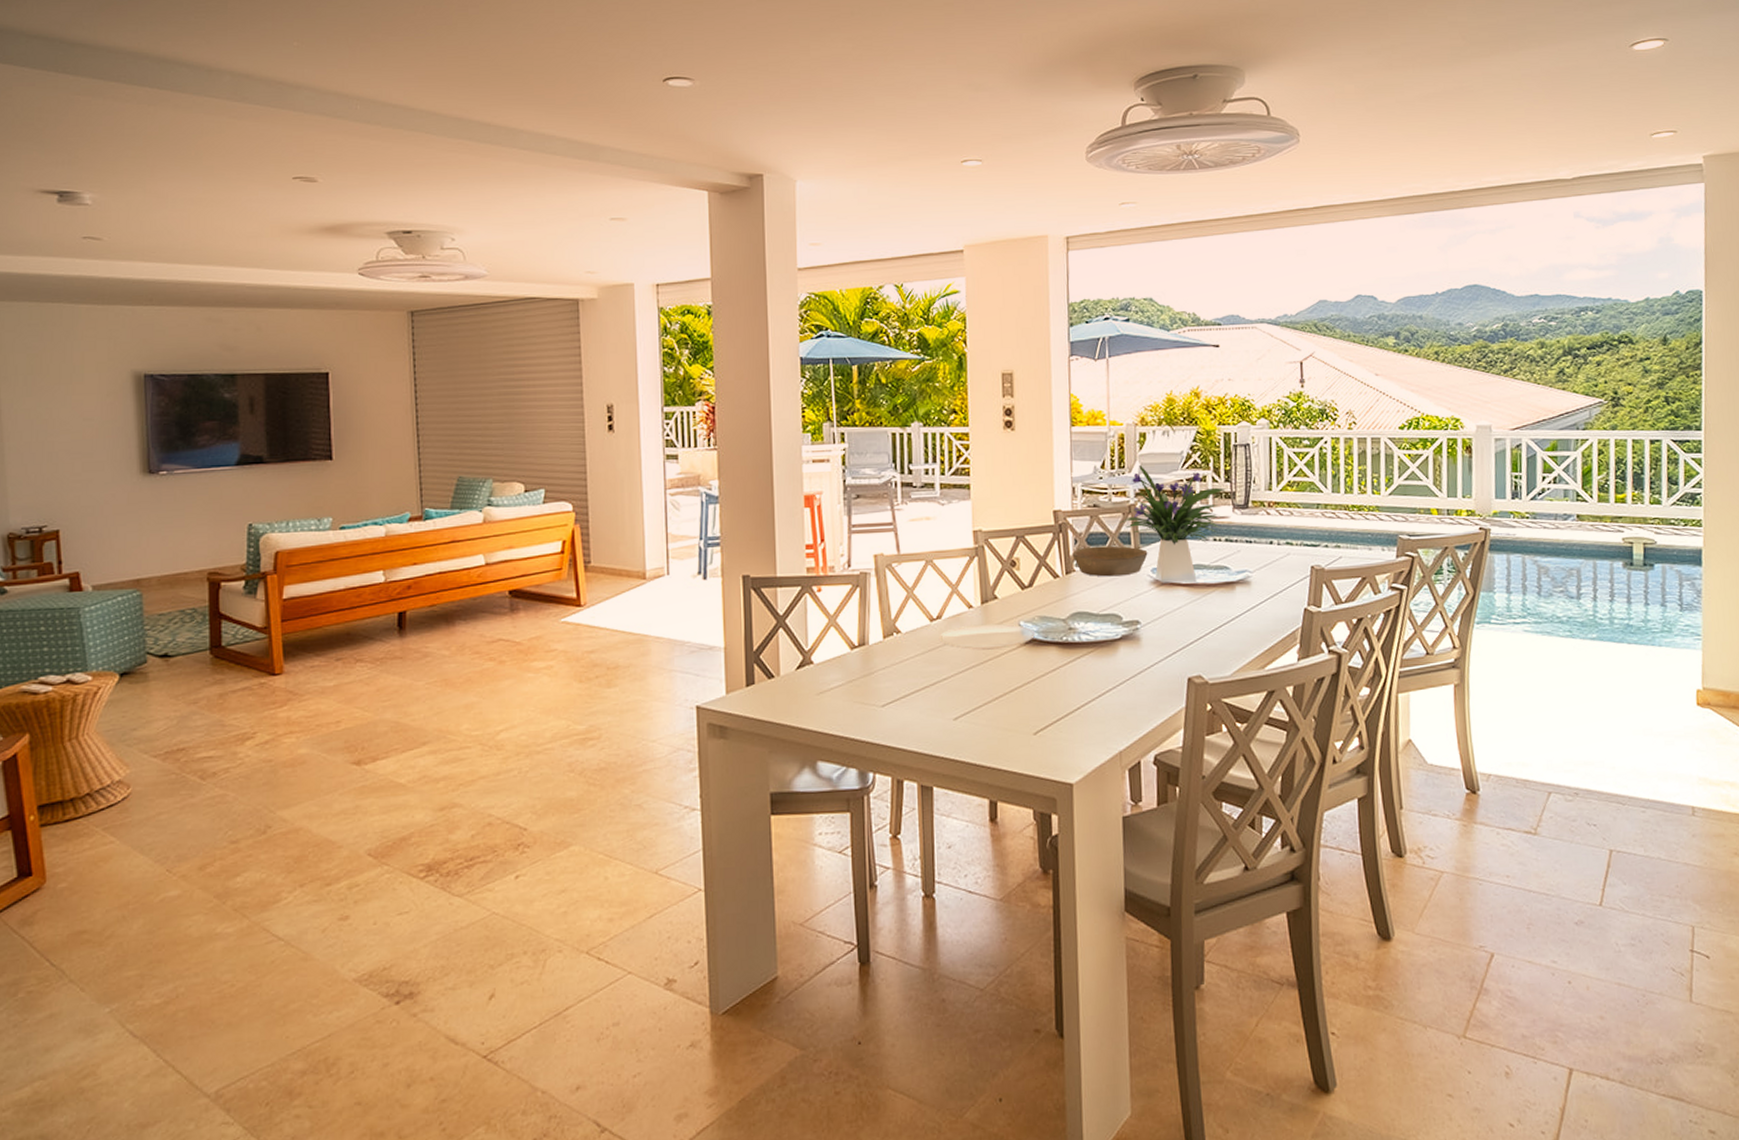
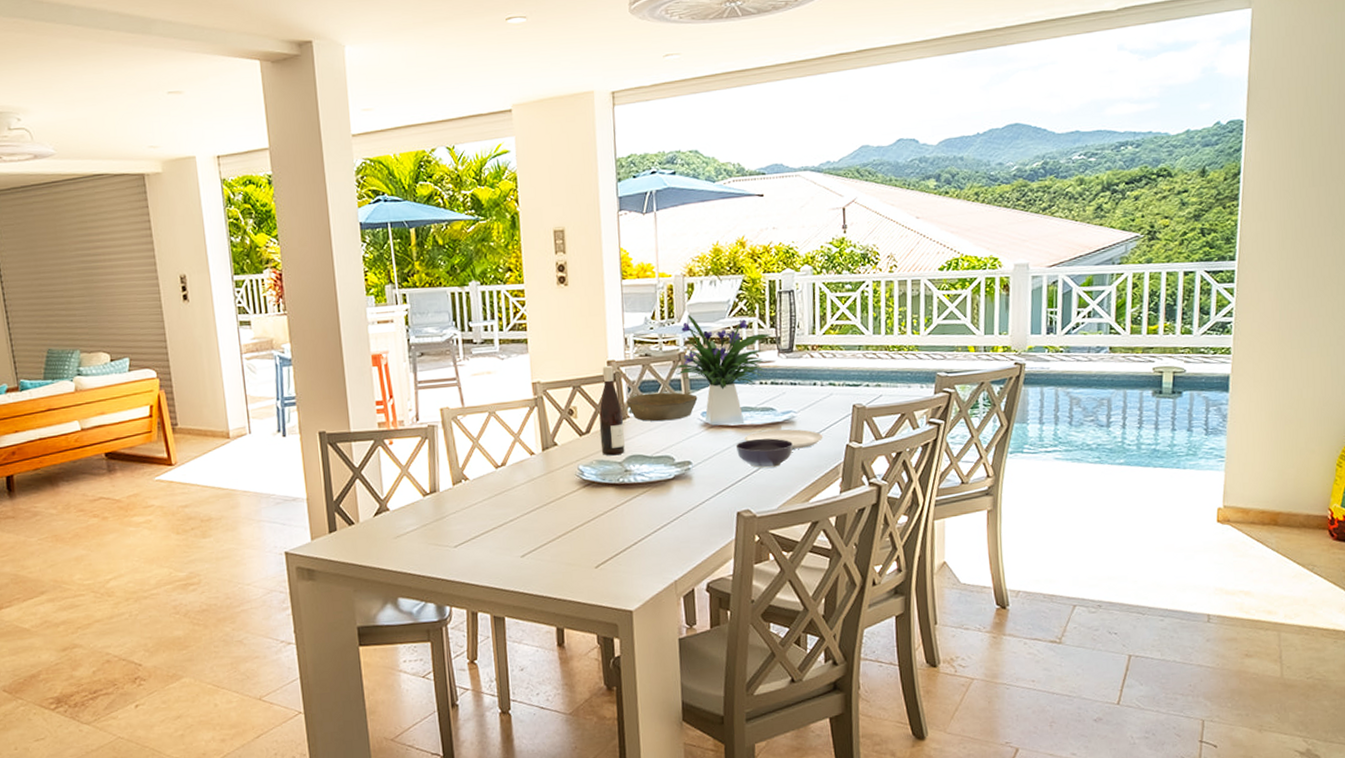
plate: present [938,623,1036,650] -> none [504,468,594,493]
bottle: none [1043,515,1070,612] -> present [599,365,625,456]
bowl: none [1187,598,1248,632] -> present [735,438,793,469]
plate: none [1197,589,1280,611] -> present [745,429,823,449]

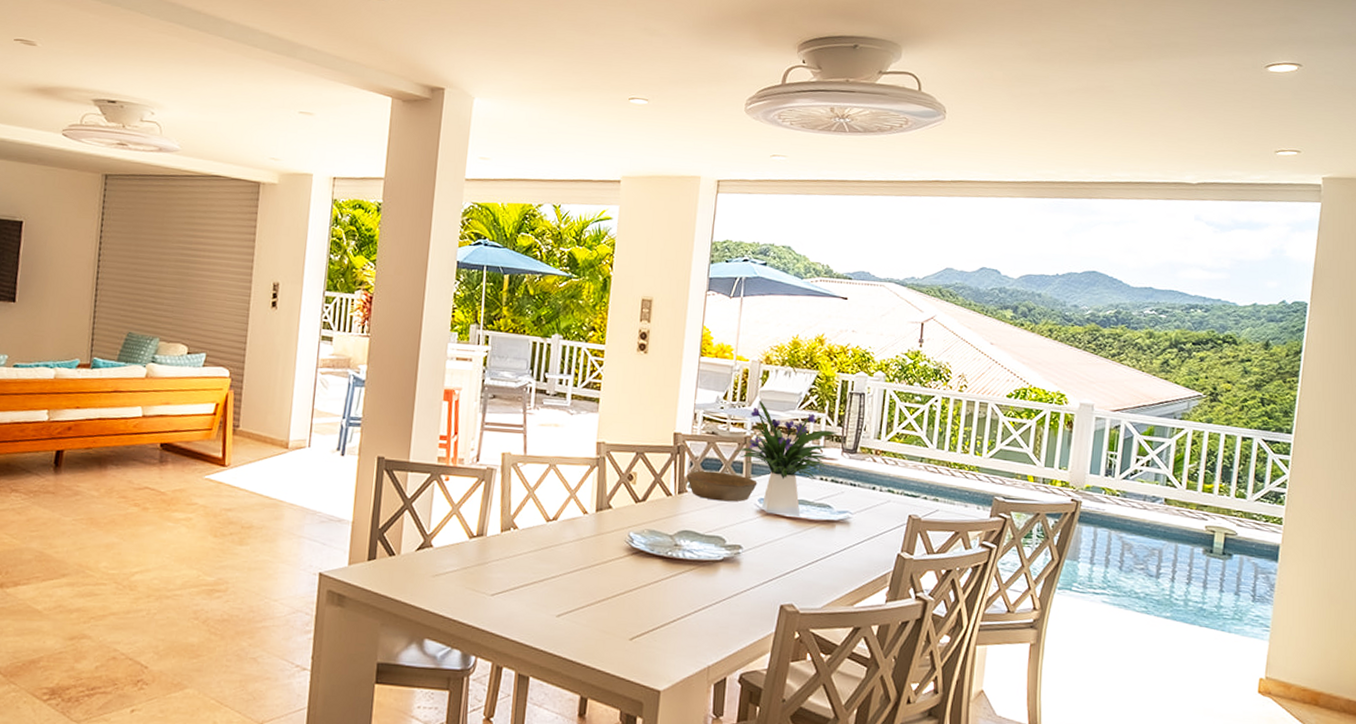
bottle: present [599,365,625,456] -> none [654,437,682,528]
bowl: present [735,438,793,469] -> none [788,533,845,566]
plate: present [745,429,823,449] -> none [798,526,876,551]

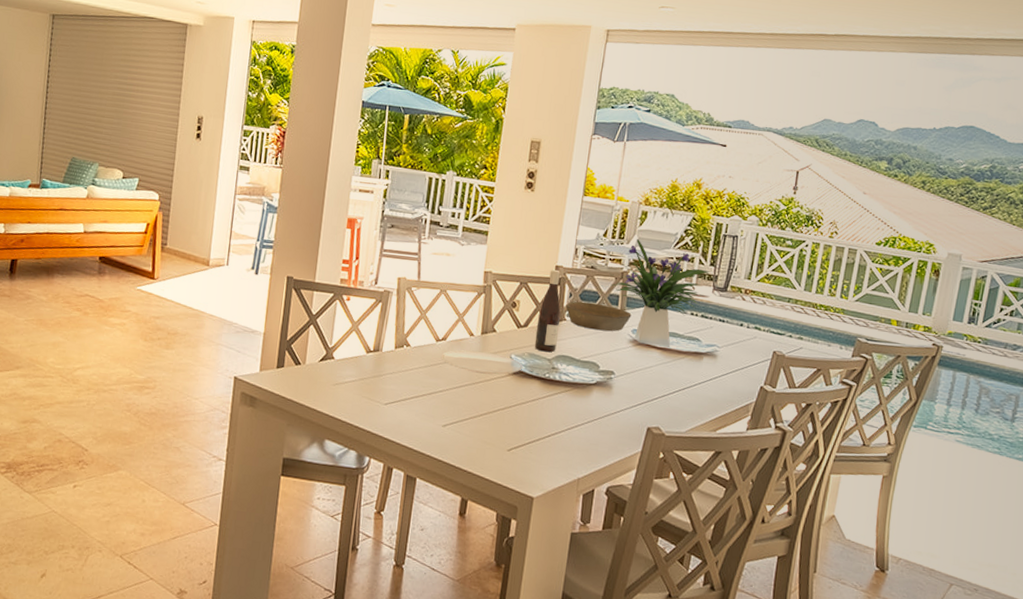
plate: none [552,529,644,556] -> present [441,350,524,375]
bottle: none [654,437,682,528] -> present [534,269,561,353]

